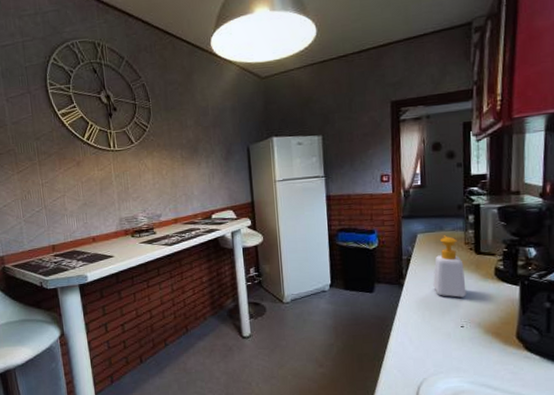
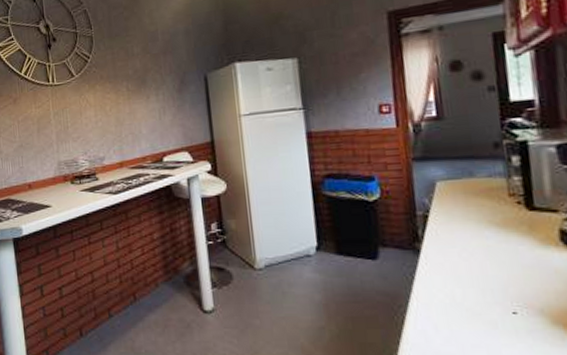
soap bottle: present [433,235,466,298] -> none [464,183,517,271]

